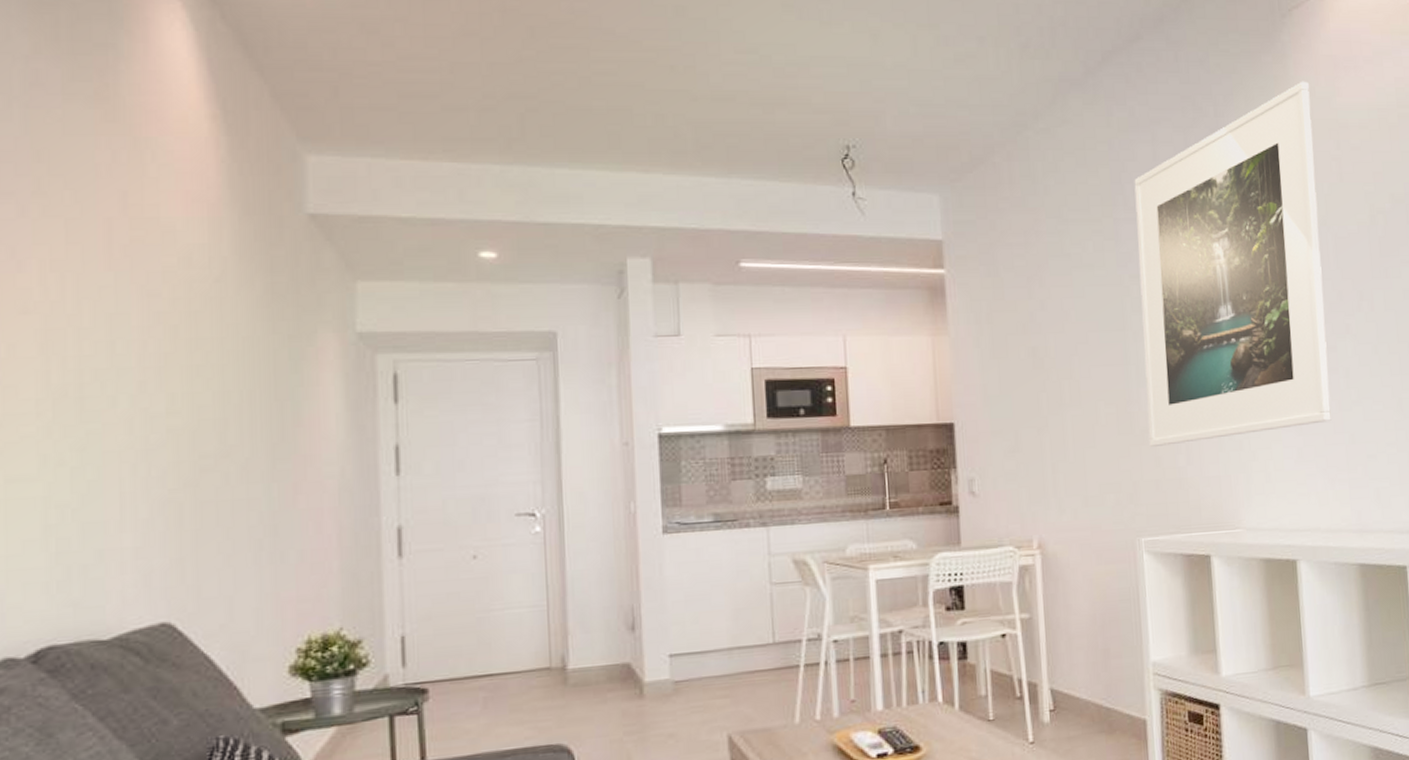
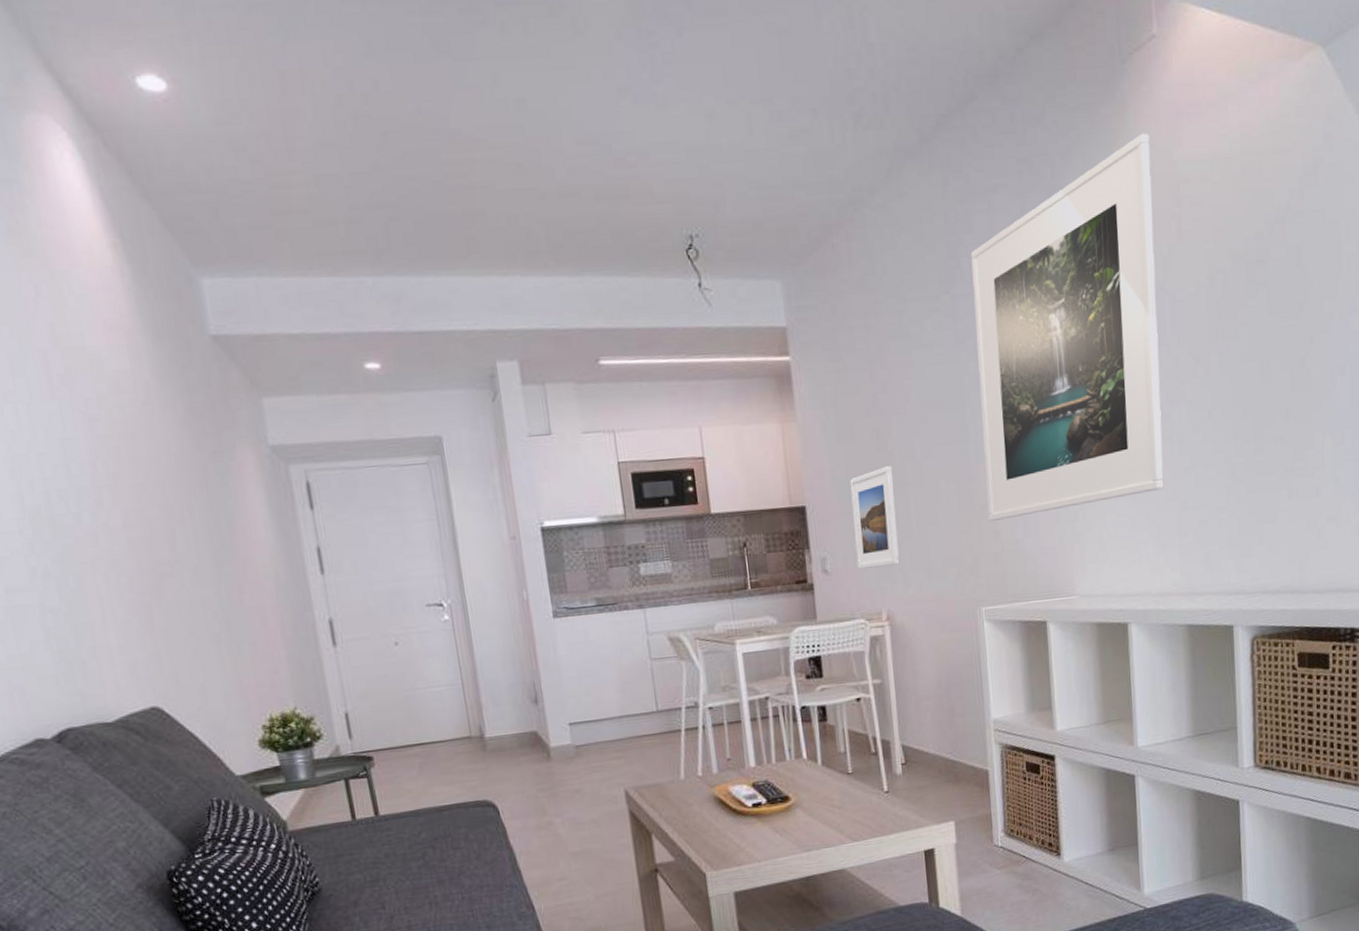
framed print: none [1003,385,1054,492] -> present [850,466,900,569]

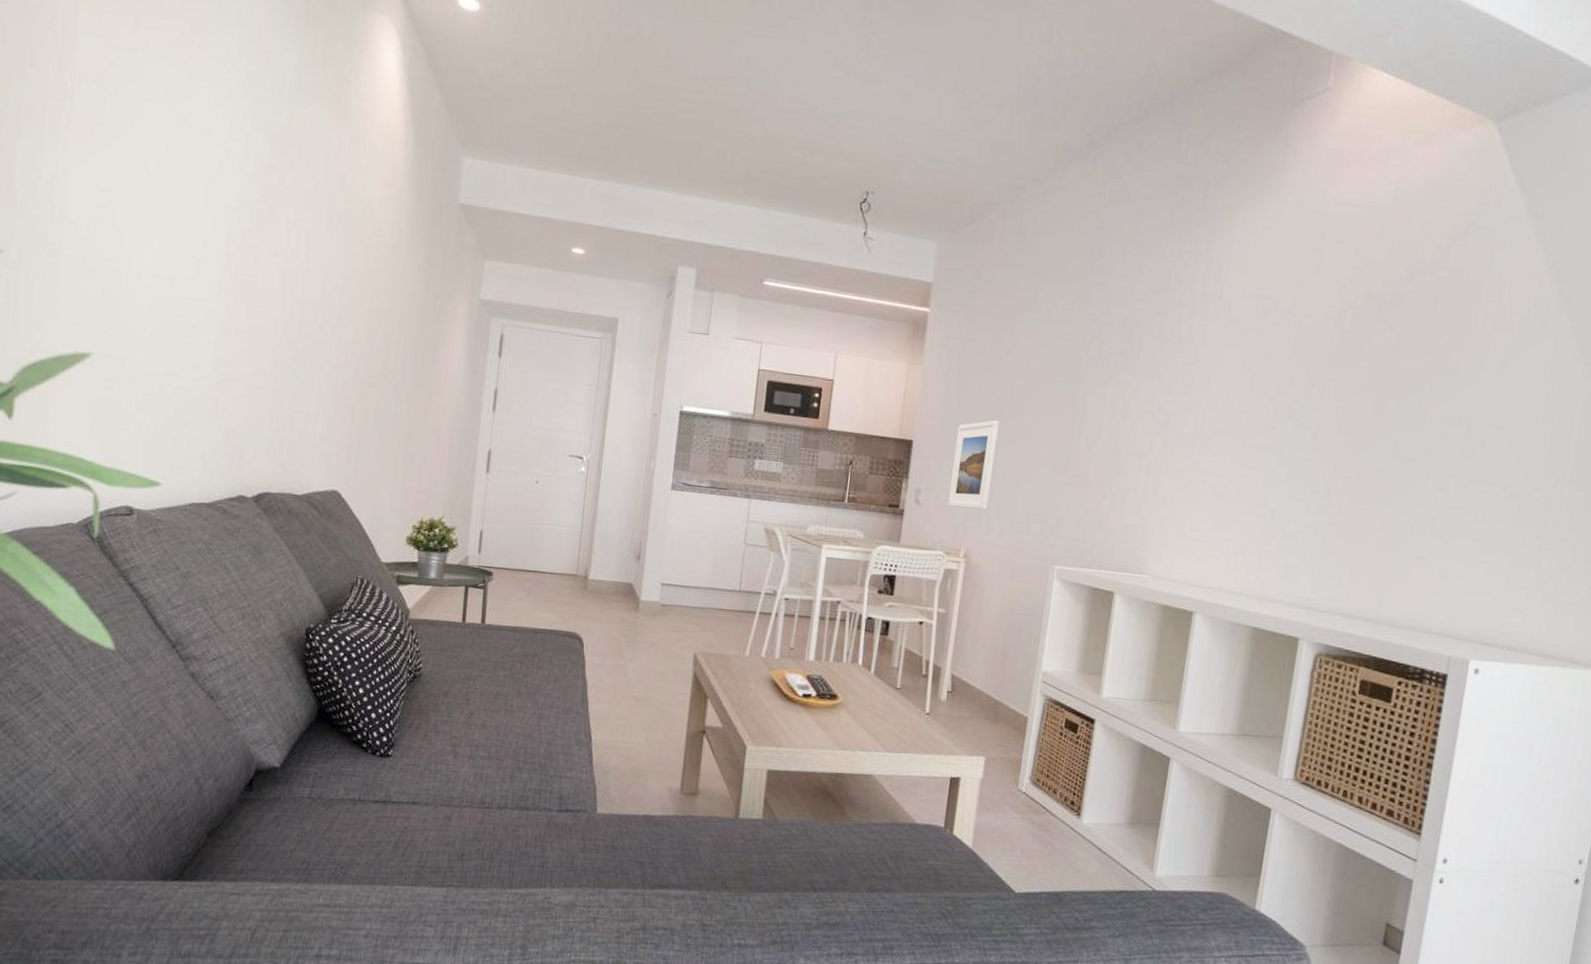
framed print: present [970,133,1164,521] -> none [1079,171,1306,495]

